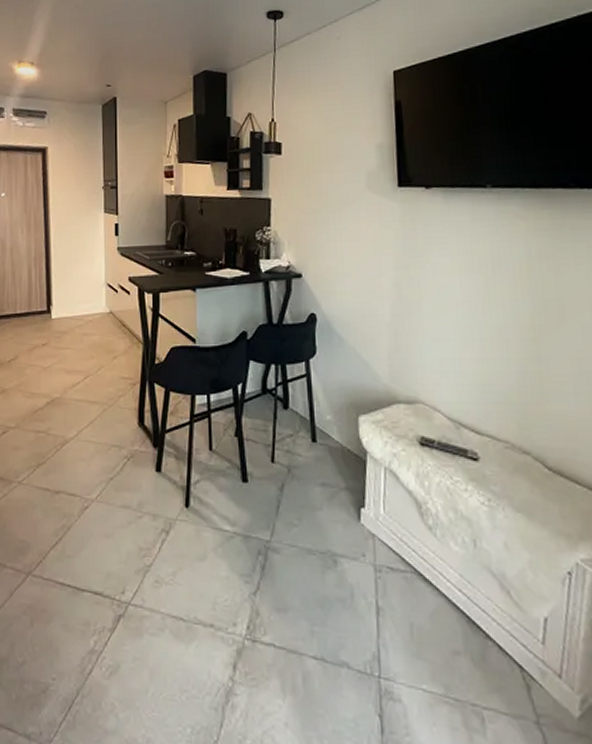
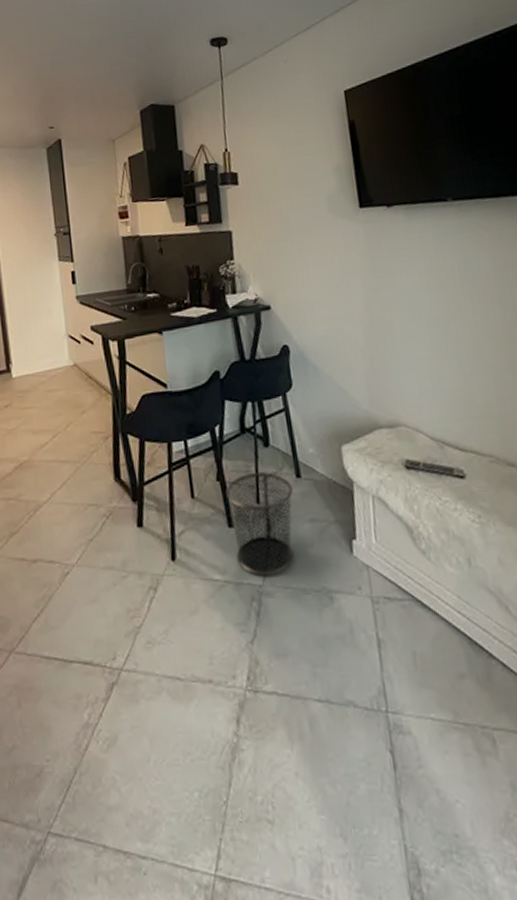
waste bin: none [243,433,307,533] -> present [226,472,293,576]

